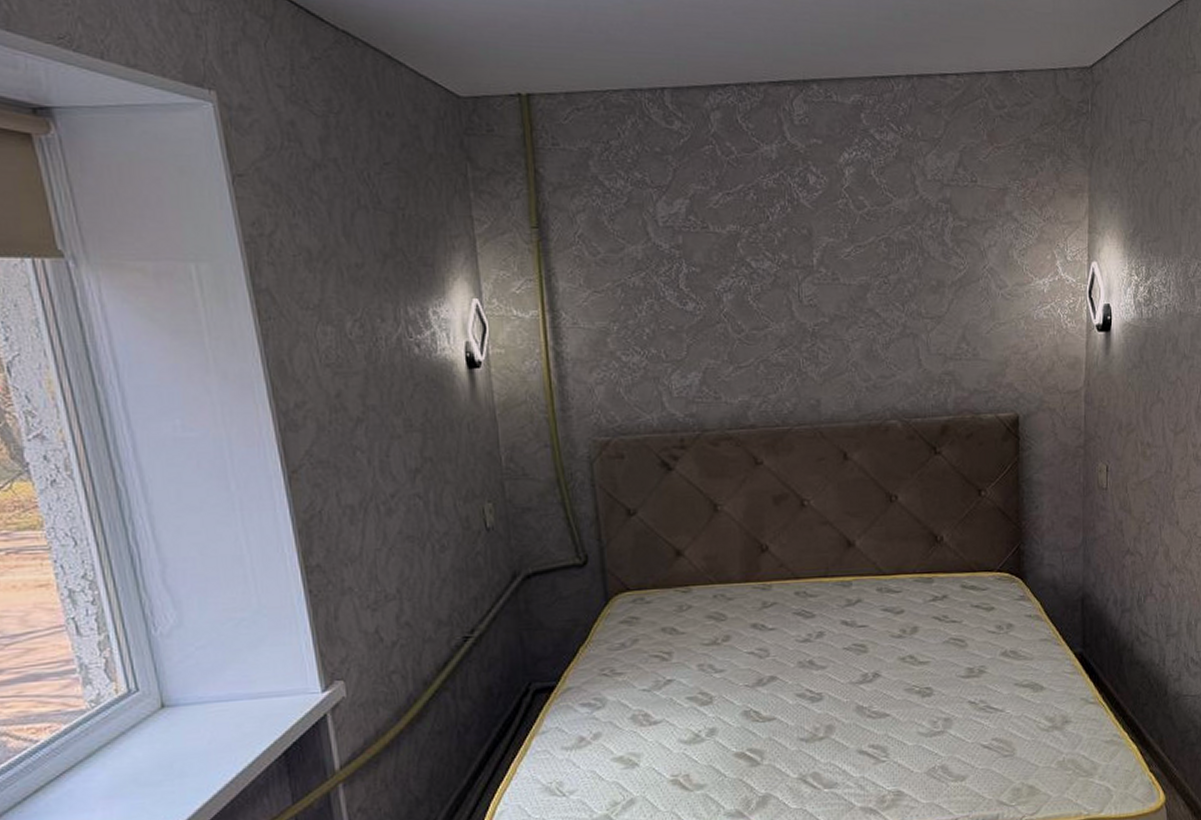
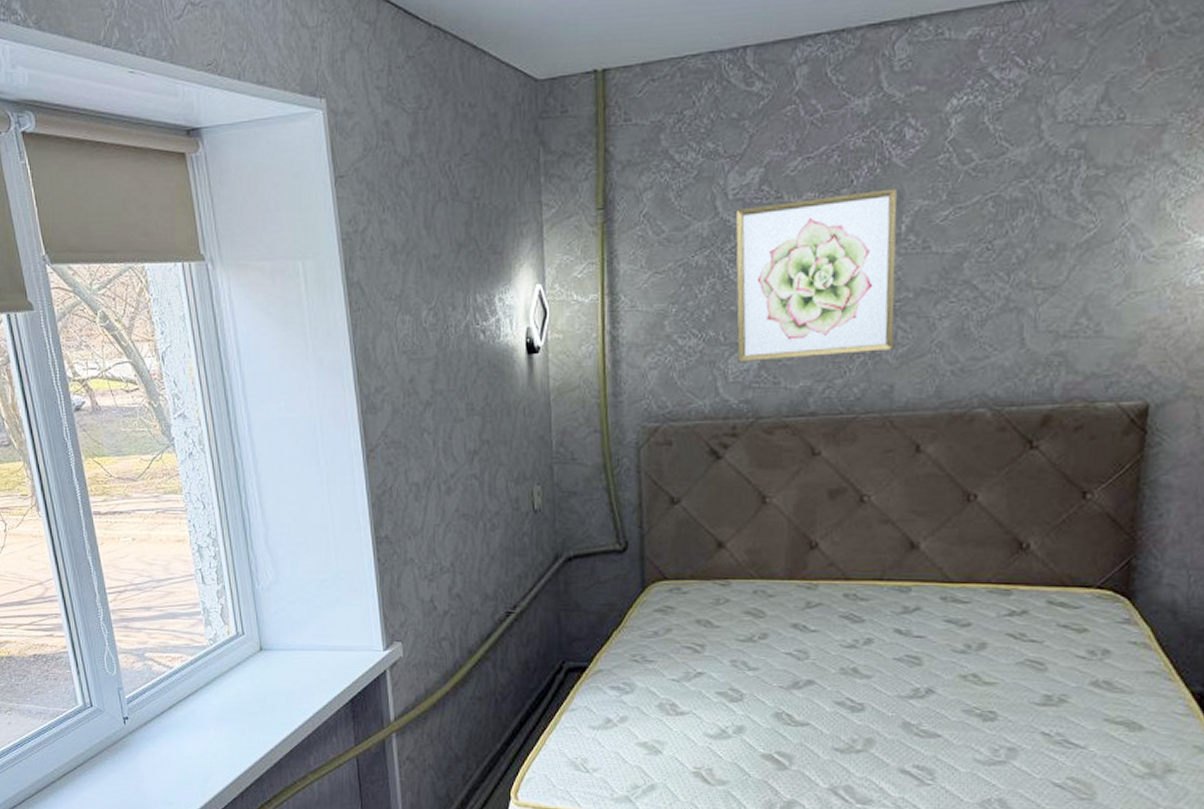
wall art: none [666,226,817,379] -> present [735,188,897,363]

